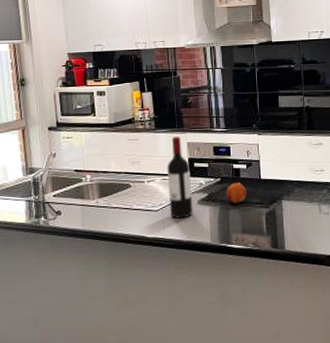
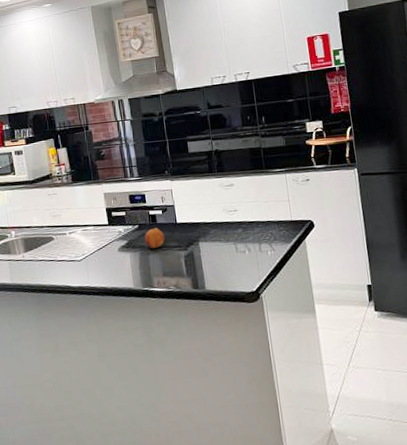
wine bottle: present [167,136,193,219] -> none [86,188,115,267]

